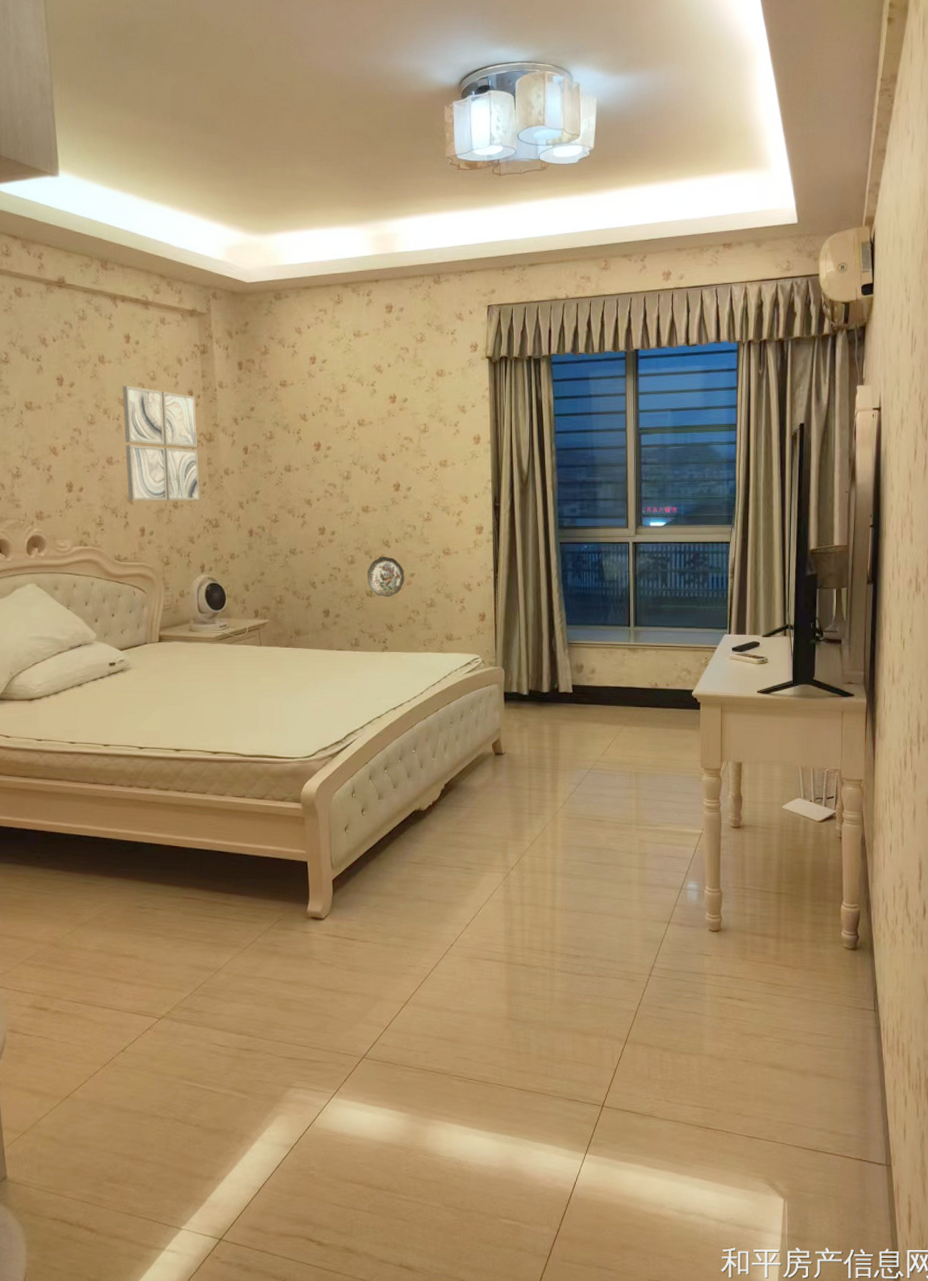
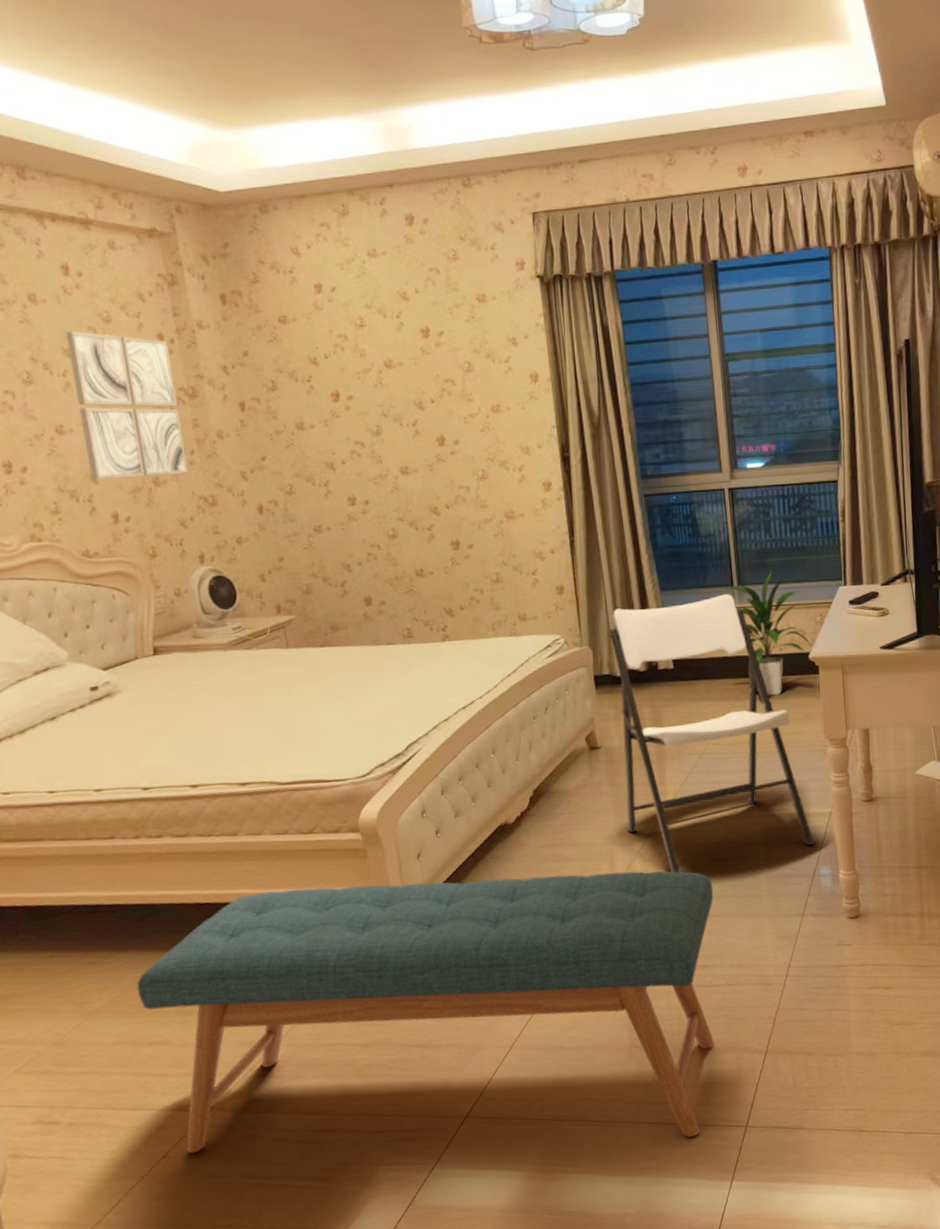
bench: none [117,843,591,1108] -> present [136,871,715,1154]
decorative plate: present [367,556,404,597] -> none [414,526,462,576]
chair: none [520,633,685,871] -> present [609,594,815,873]
indoor plant: none [620,615,695,725] -> present [722,569,812,696]

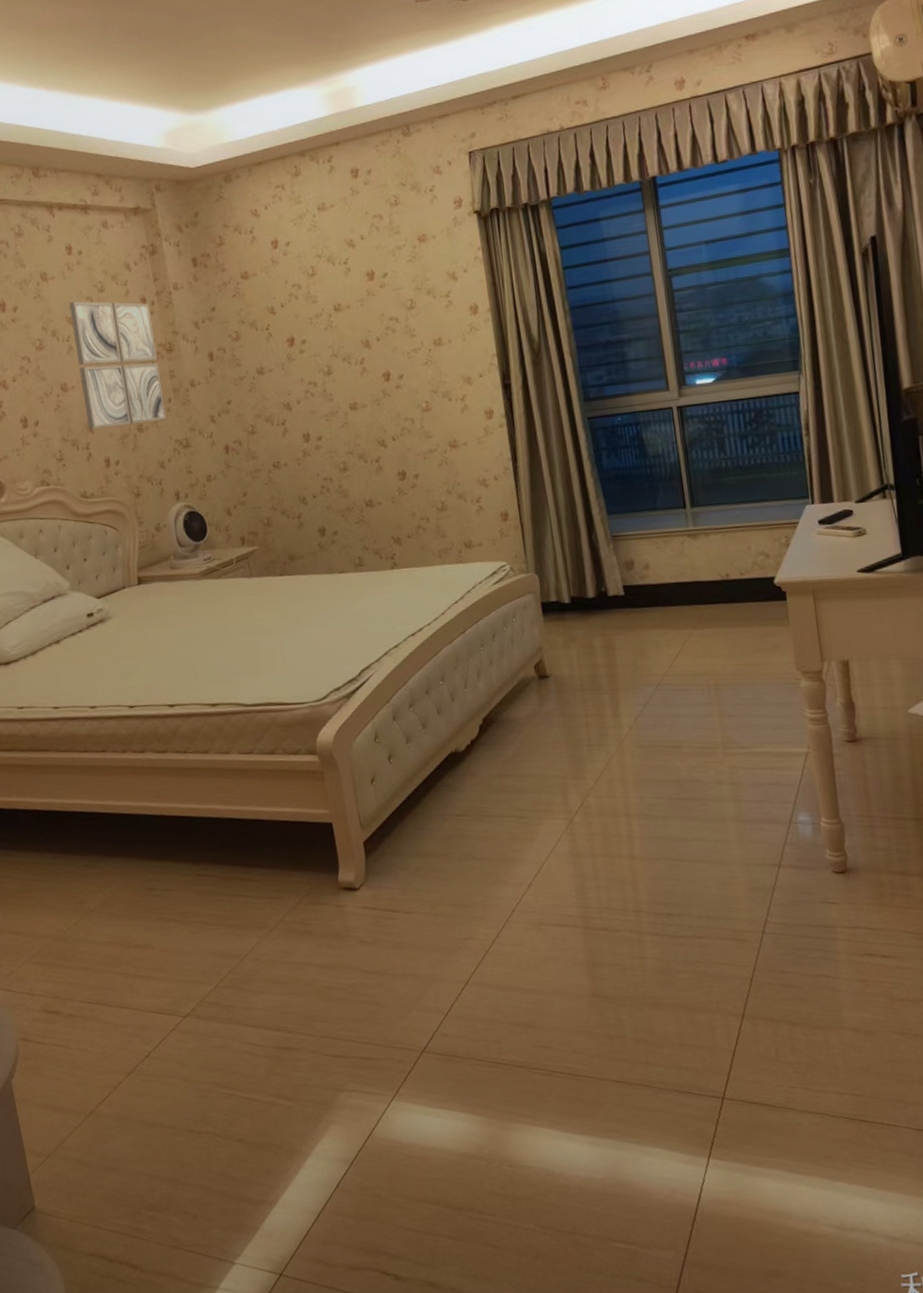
bench: present [136,871,715,1154] -> none [124,807,684,1103]
chair: present [609,594,815,873] -> none [555,516,790,812]
indoor plant: present [722,569,812,696] -> none [674,489,777,624]

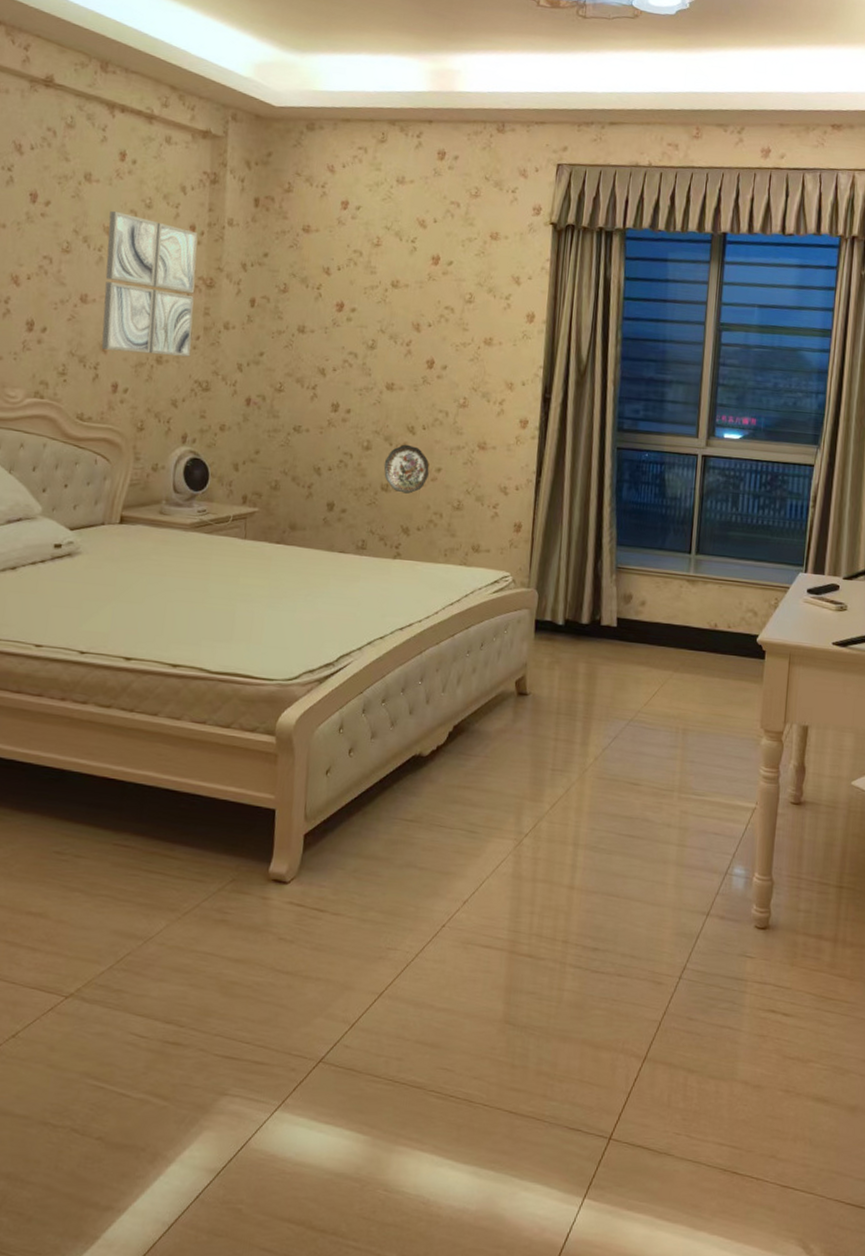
decorative plate: none [363,458,408,506] -> present [384,444,429,494]

